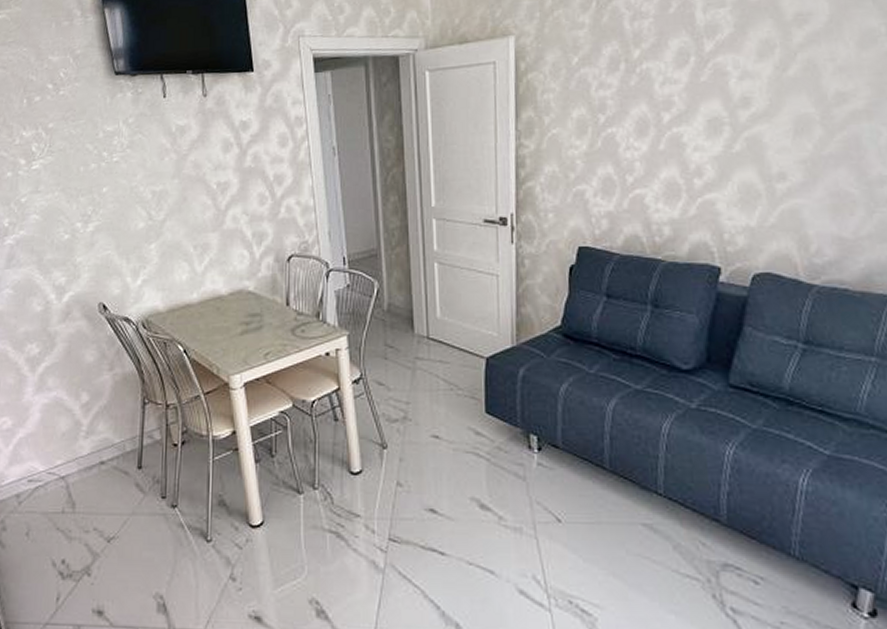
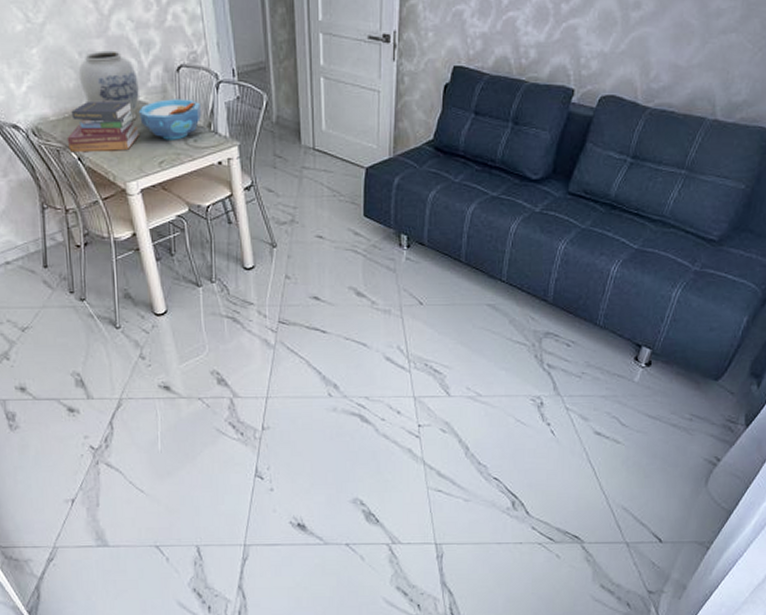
books: none [174,292,247,345] -> present [67,100,139,153]
vase: none [191,243,249,313] -> present [78,50,139,122]
bowl: none [247,288,311,331] -> present [138,99,202,140]

